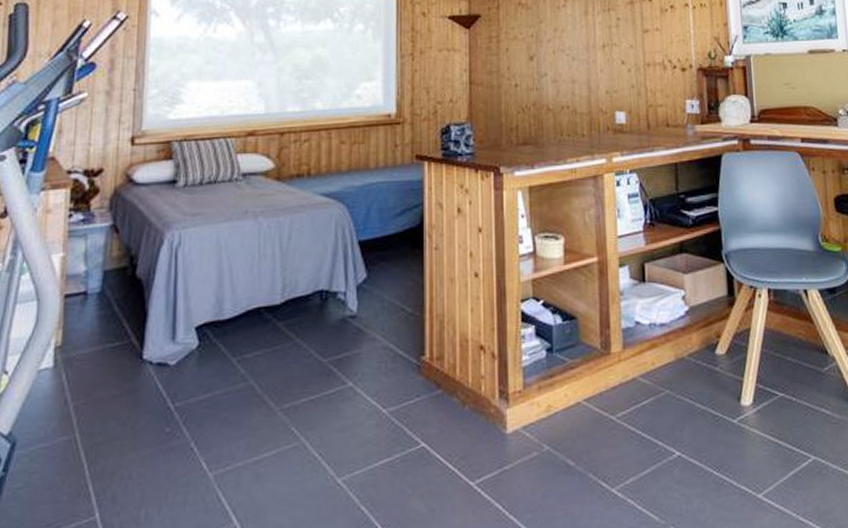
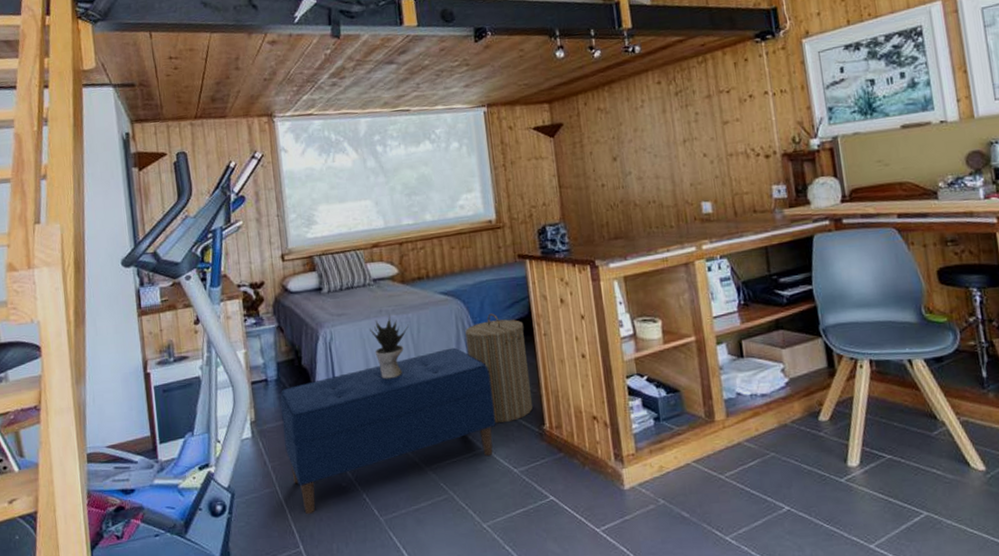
bench: none [97,260,368,469] -> present [280,347,496,514]
potted plant: none [229,217,278,296] -> present [370,315,409,379]
laundry hamper: none [345,221,414,353] -> present [465,313,533,424]

